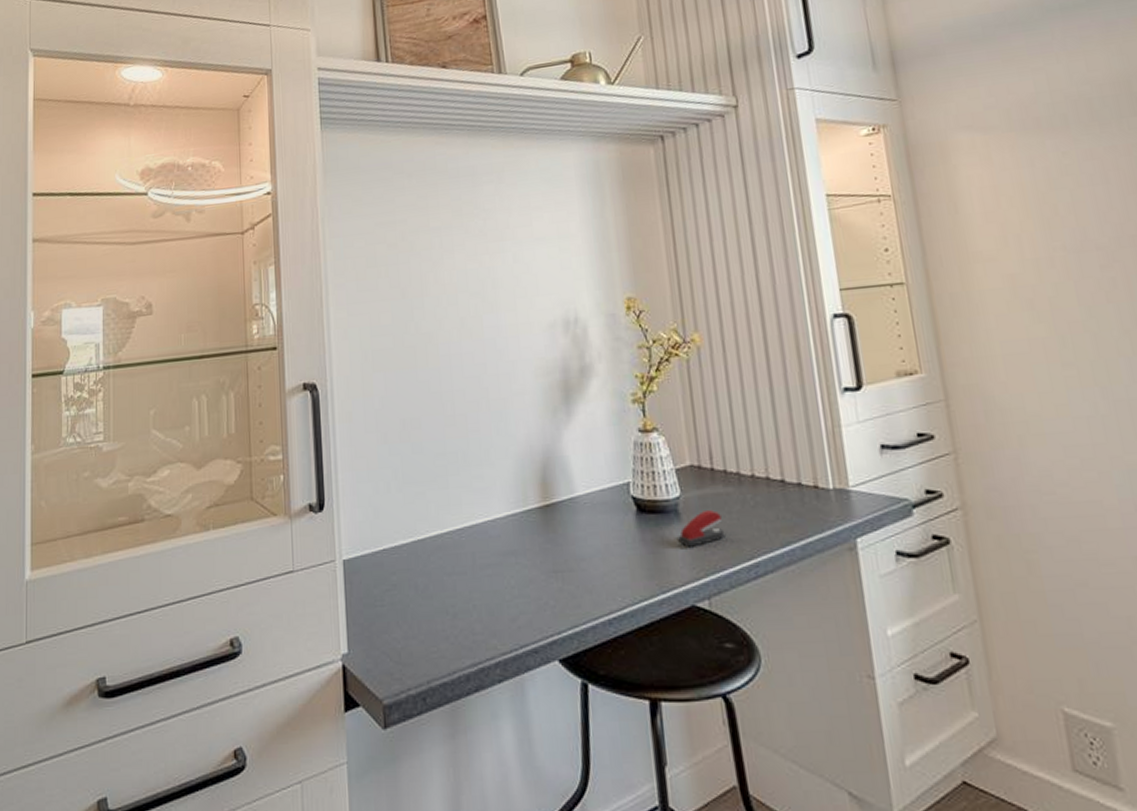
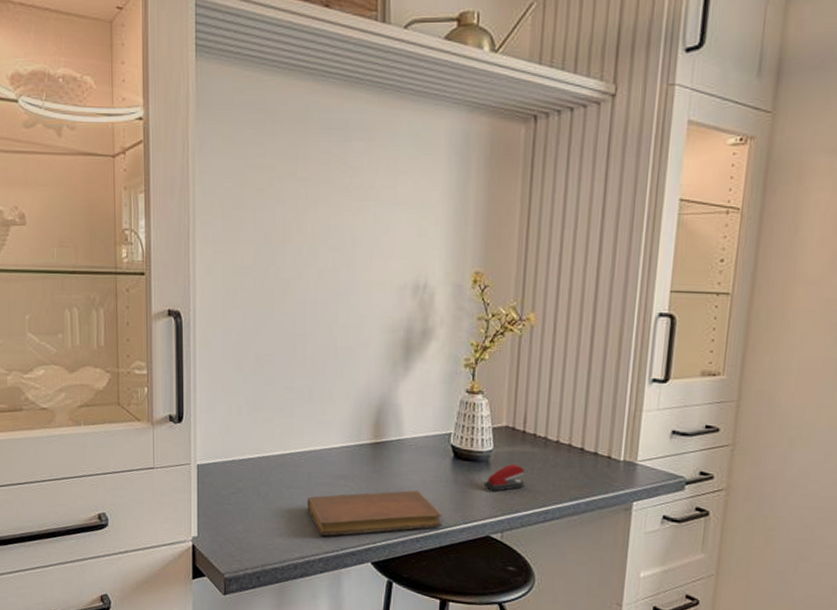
notebook: none [473,557,637,631] -> present [306,490,442,536]

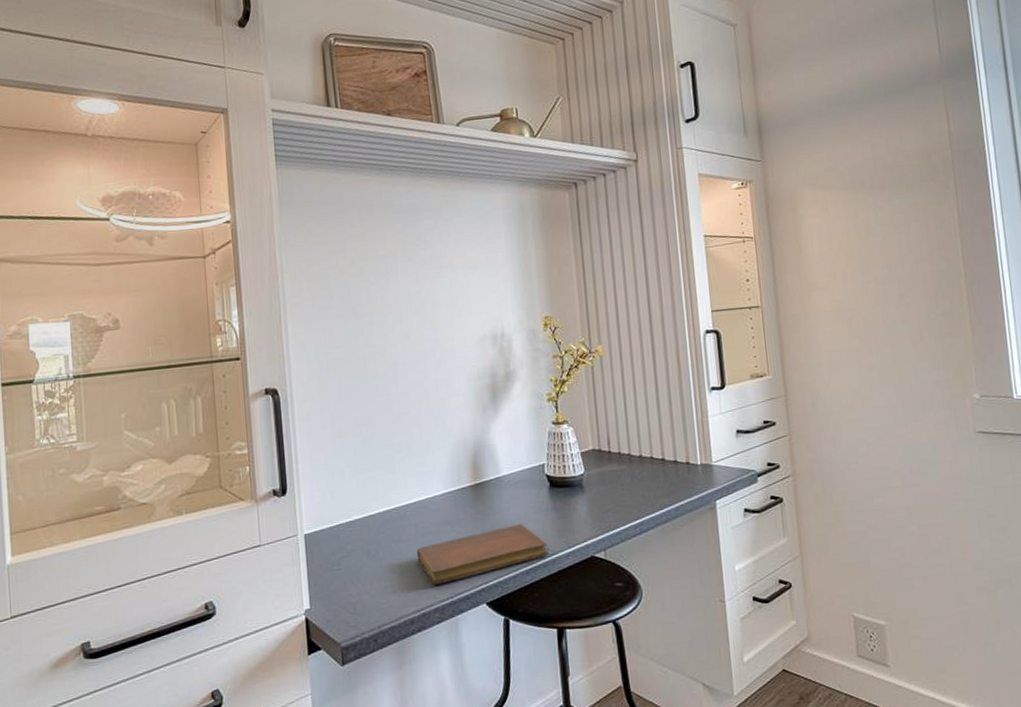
stapler: present [485,464,525,491] -> none [582,483,618,512]

